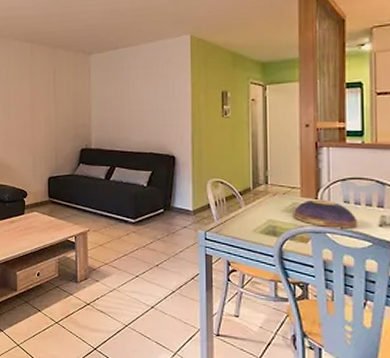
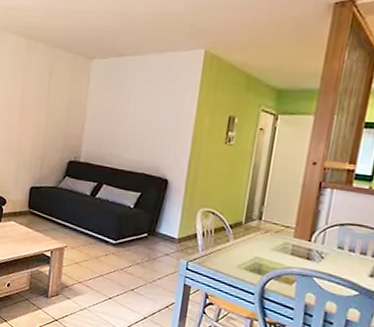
decorative bowl: present [293,199,358,229] -> none [281,241,349,276]

